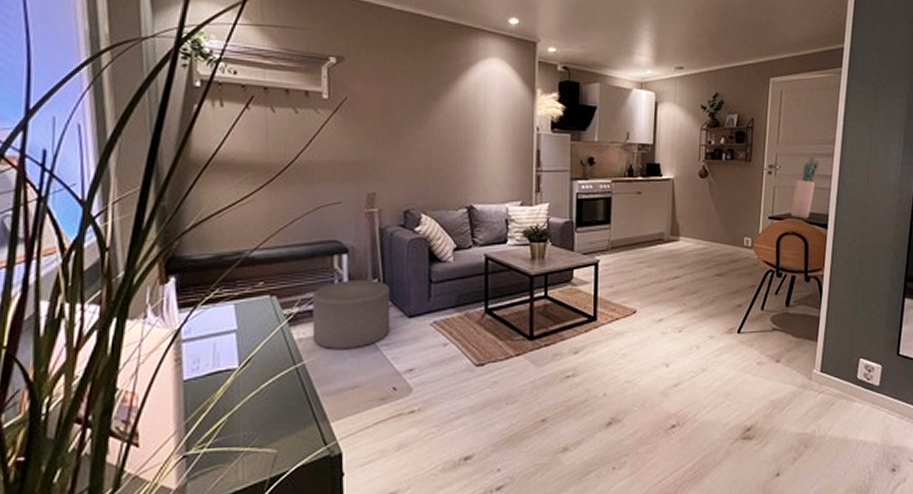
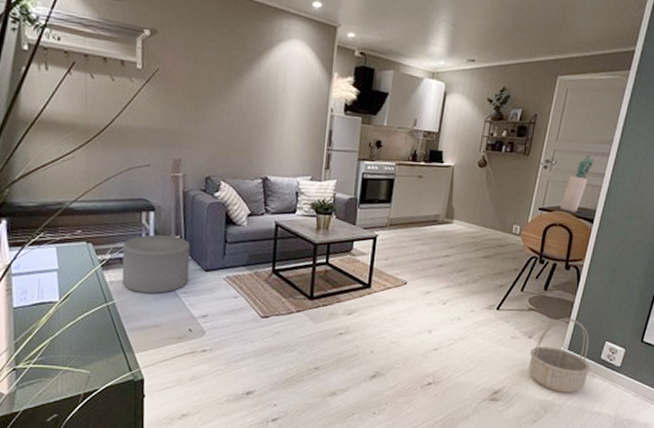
basket: none [780,335,849,423] -> present [528,317,591,393]

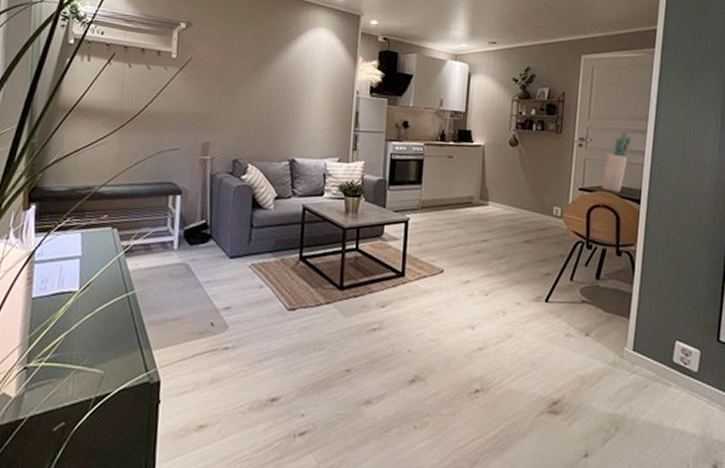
pouf: present [121,235,191,294] -> none [144,219,216,283]
basket: present [528,317,591,393] -> none [590,311,664,405]

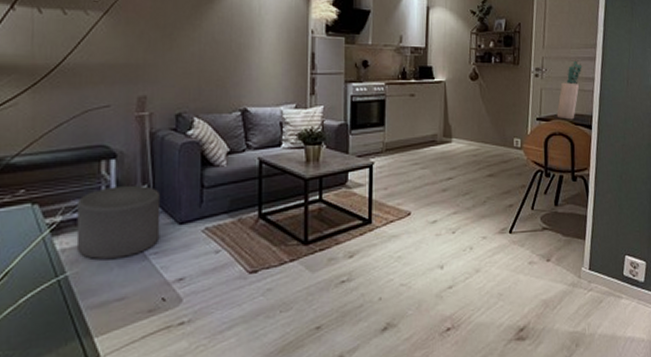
pouf: none [144,219,216,283] -> present [76,186,161,260]

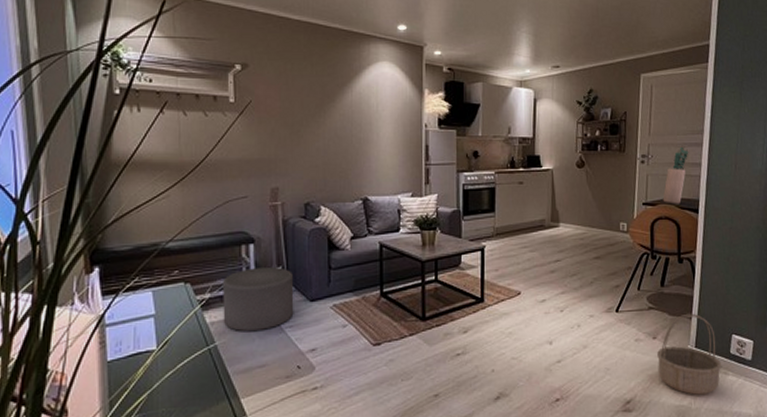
basket: none [551,233,616,321] -> present [657,313,722,395]

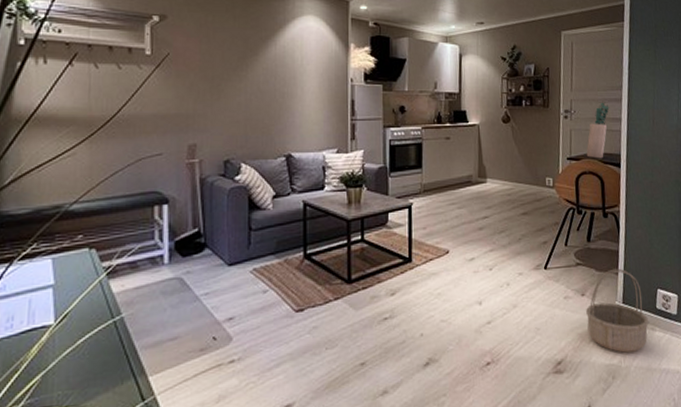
pouf: present [223,267,294,332] -> none [131,229,211,301]

